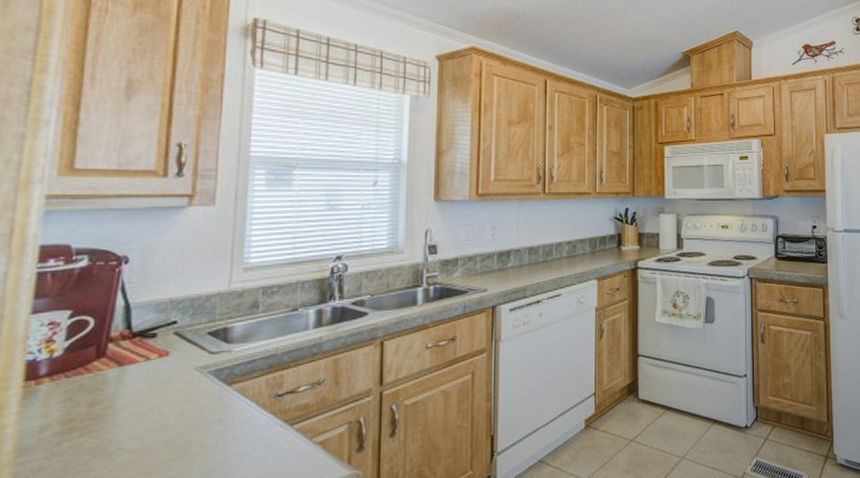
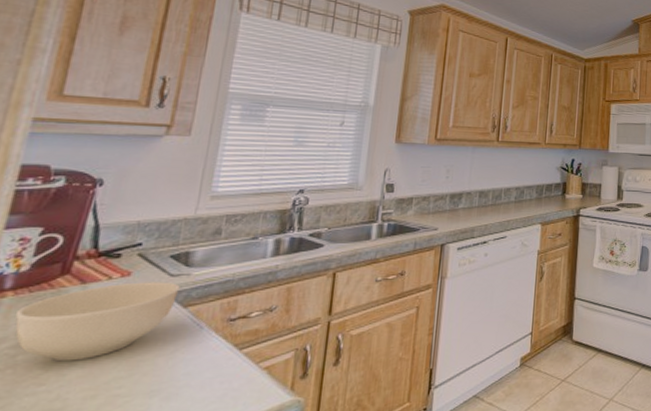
bowl: none [54,359,222,447] -> present [15,282,180,362]

